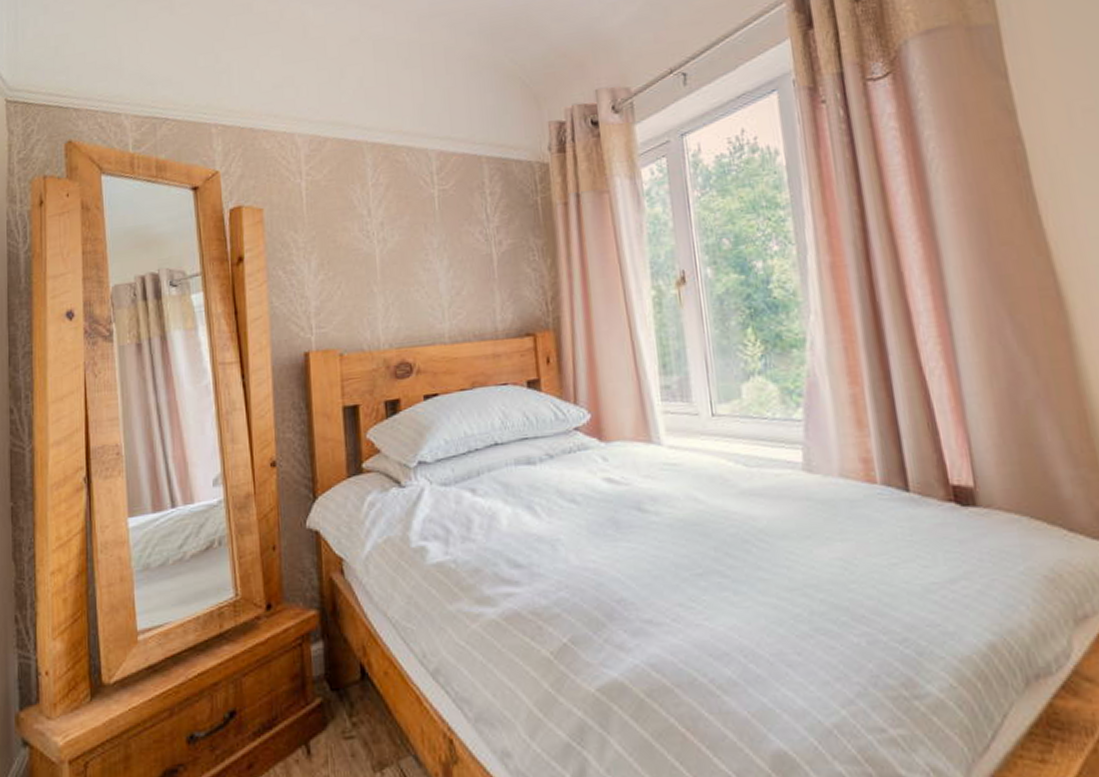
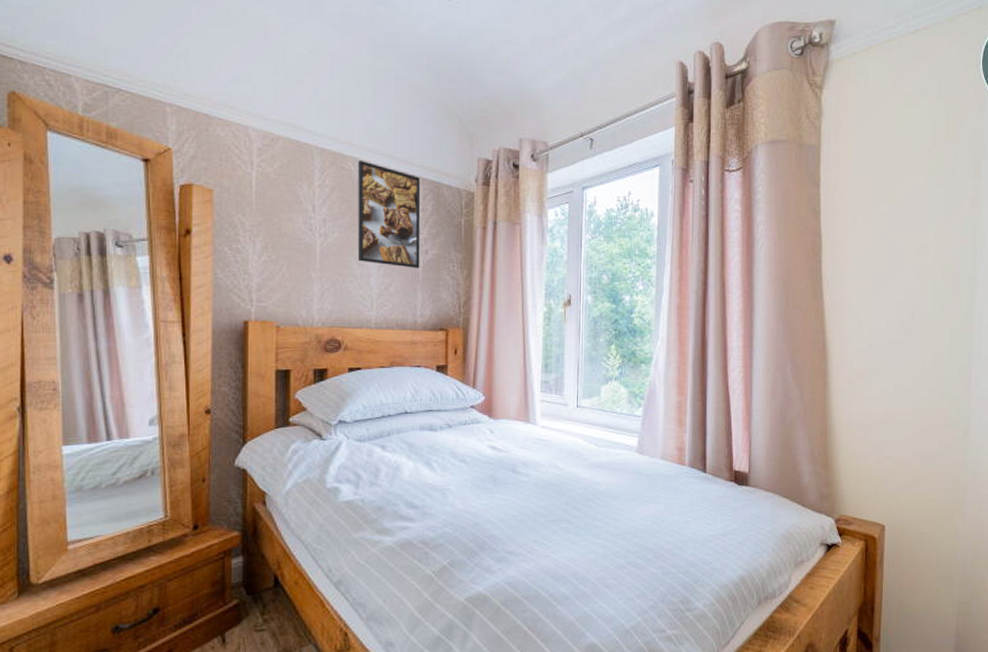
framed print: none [413,148,495,266] -> present [357,160,421,269]

